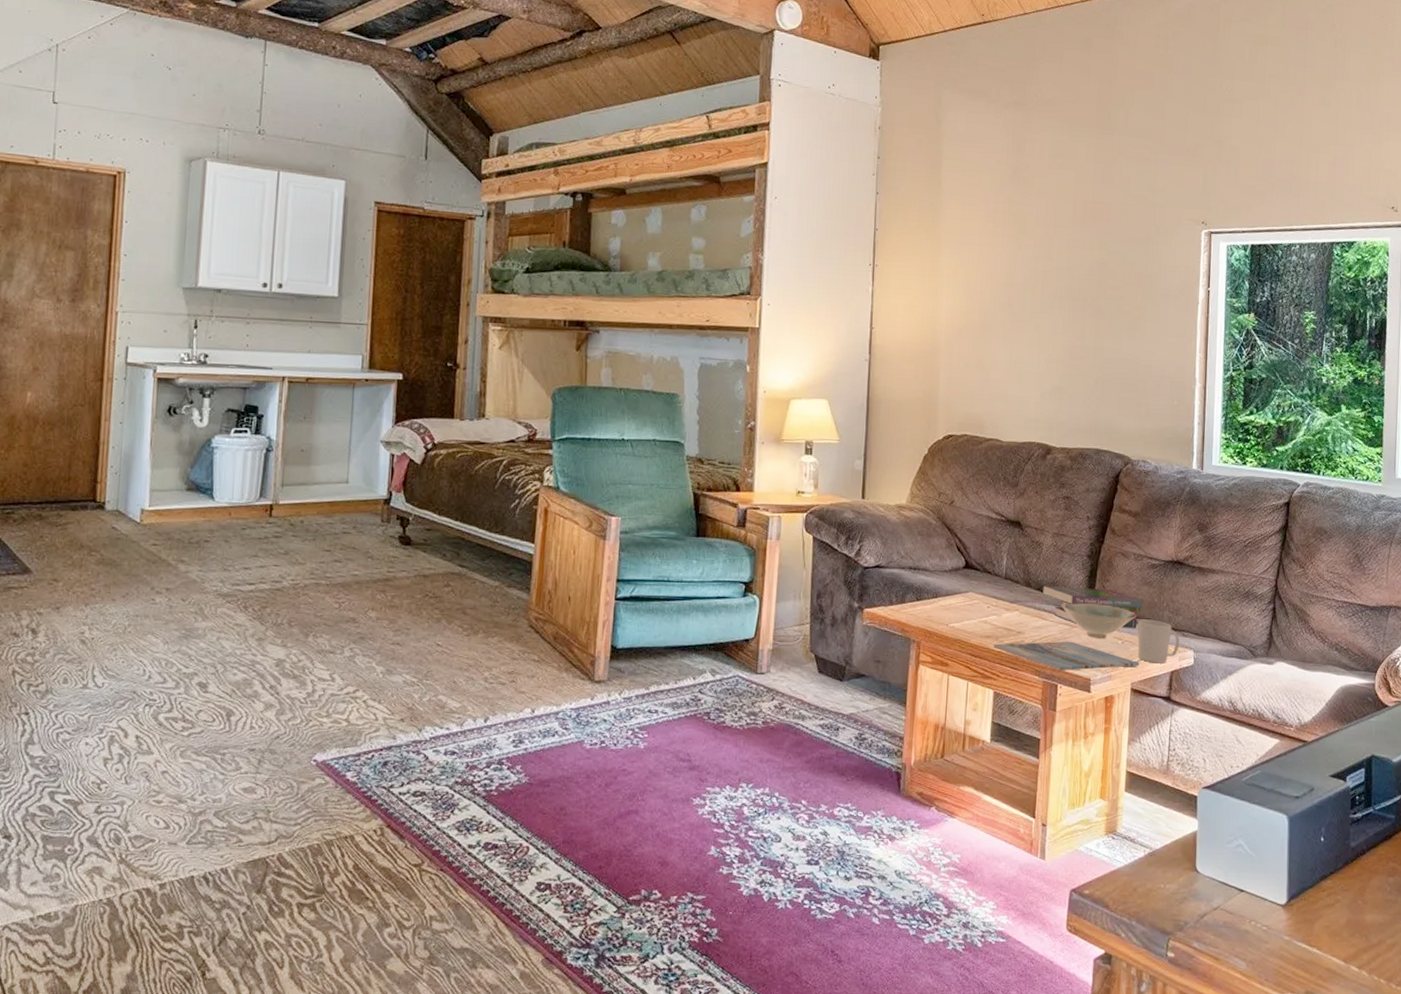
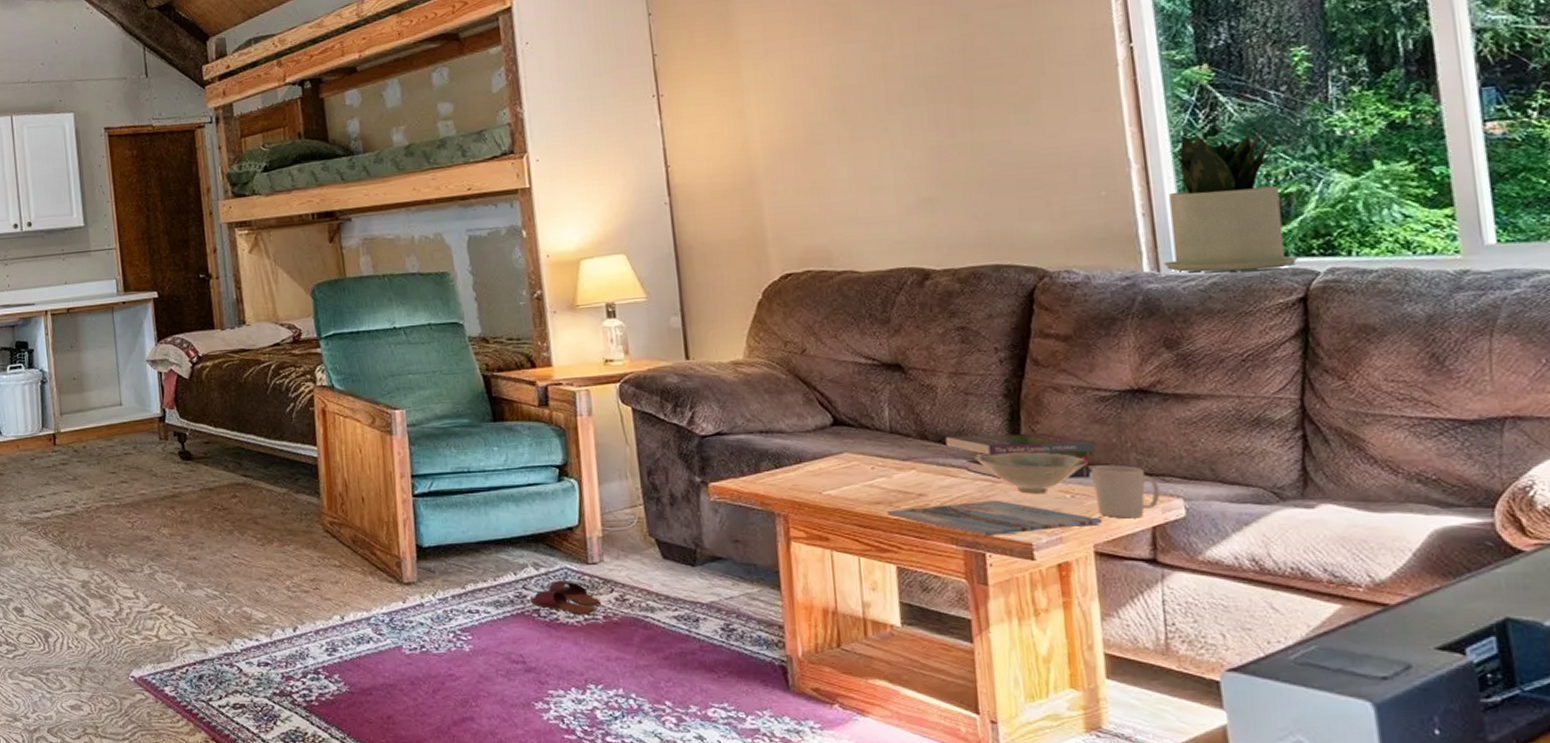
slippers: none [704,687,762,720] -> present [531,581,601,615]
planter: none [1206,365,1289,478] -> present [1164,126,1299,273]

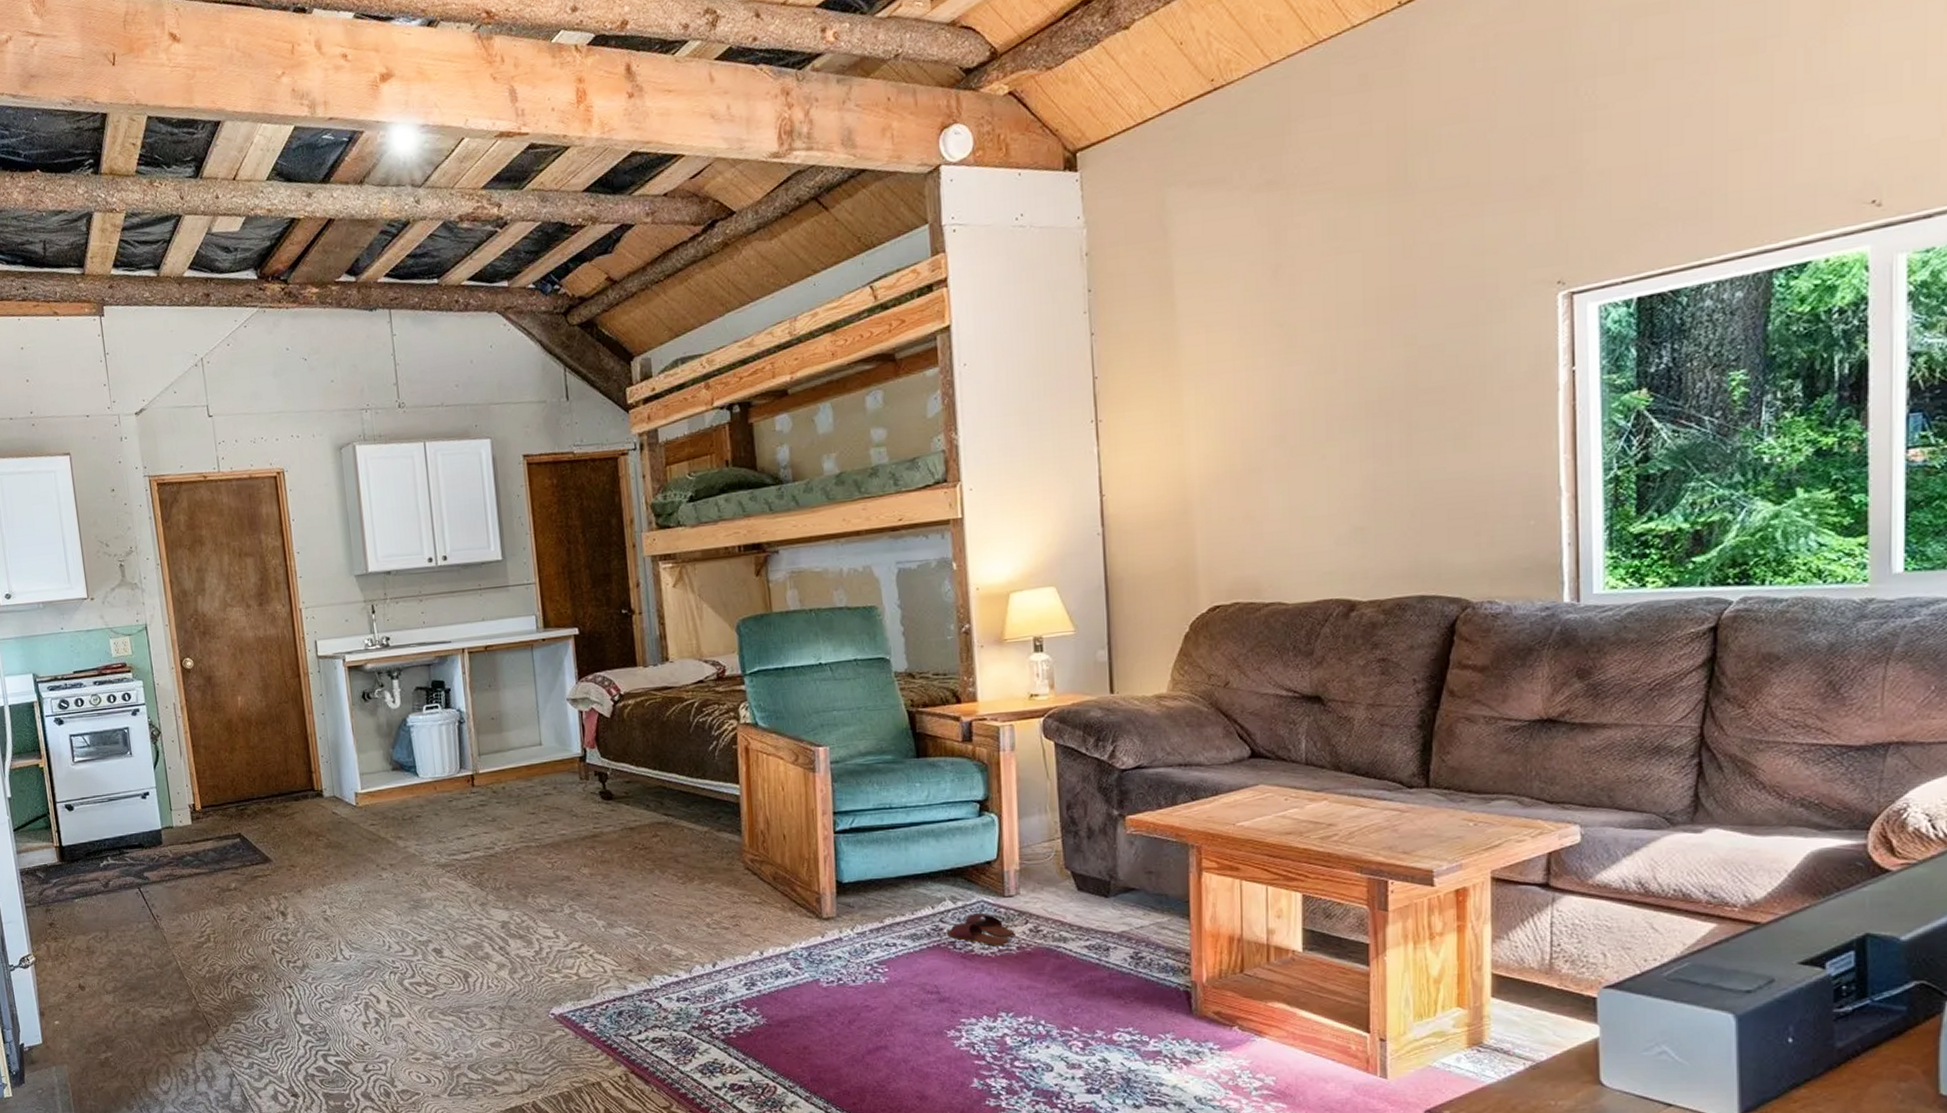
magazine: present [886,499,1103,536] -> none [1296,828,1502,864]
books: present [945,433,1095,480] -> none [1358,763,1501,809]
bowl: present [974,451,1088,495] -> none [1384,781,1493,824]
mug: present [1090,464,1160,519] -> none [1494,793,1558,845]
planter: present [1164,126,1299,273] -> none [1584,453,1714,603]

